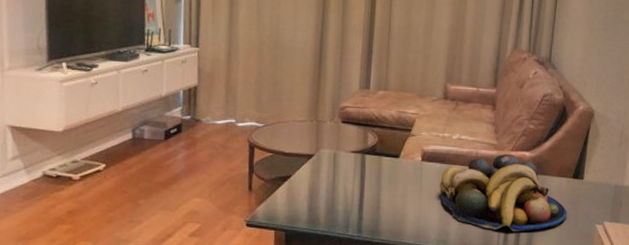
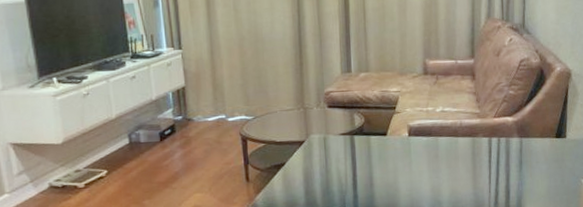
fruit bowl: present [440,154,567,231] -> none [428,121,554,195]

